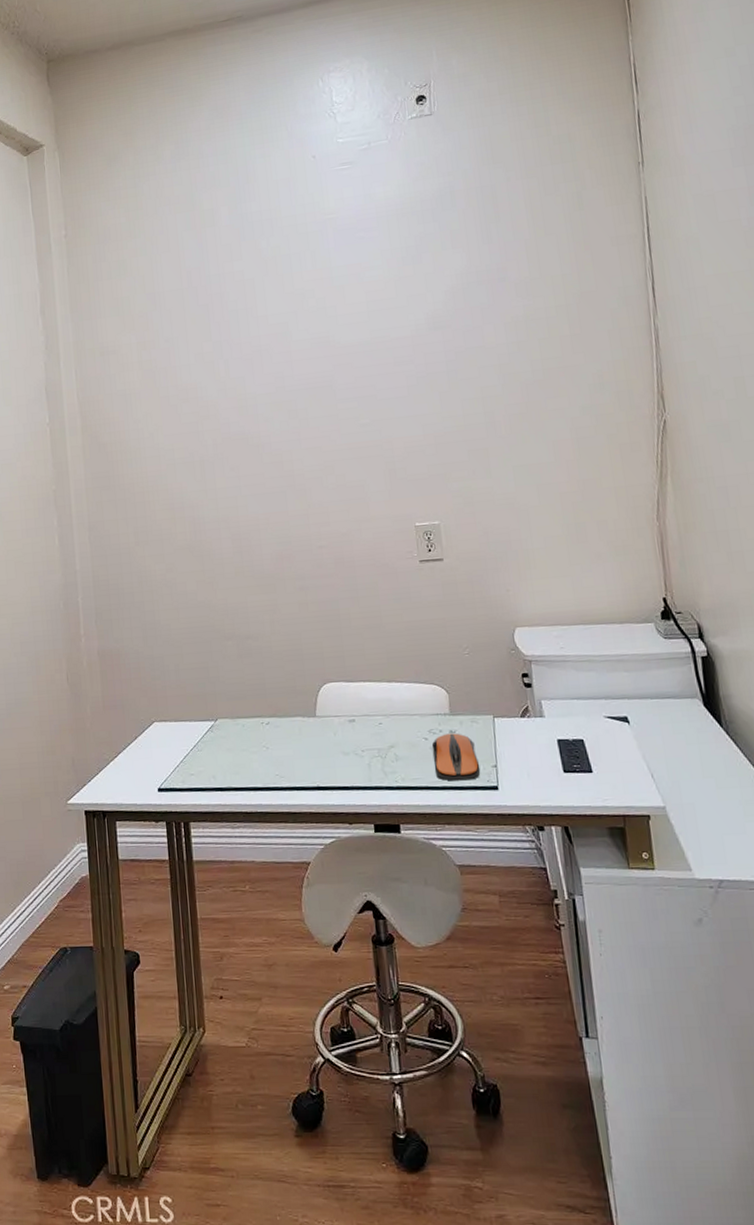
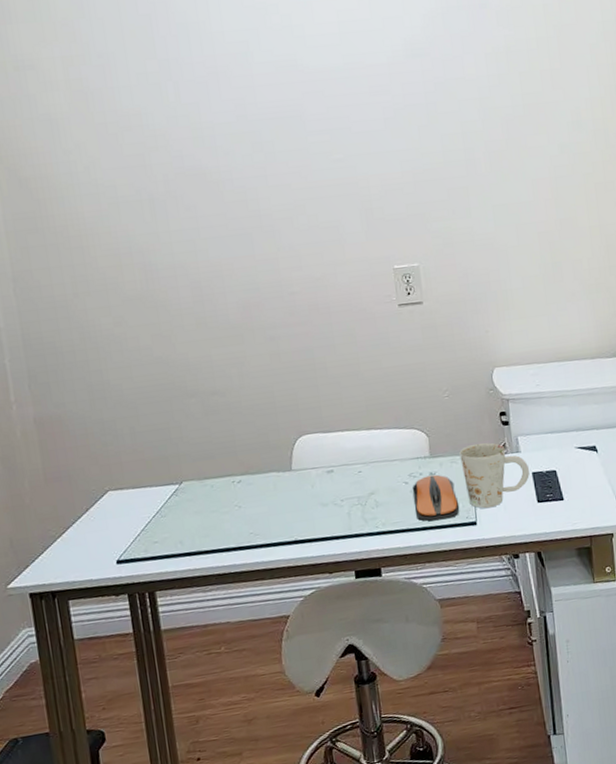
mug: none [480,704,555,774] -> present [459,442,530,509]

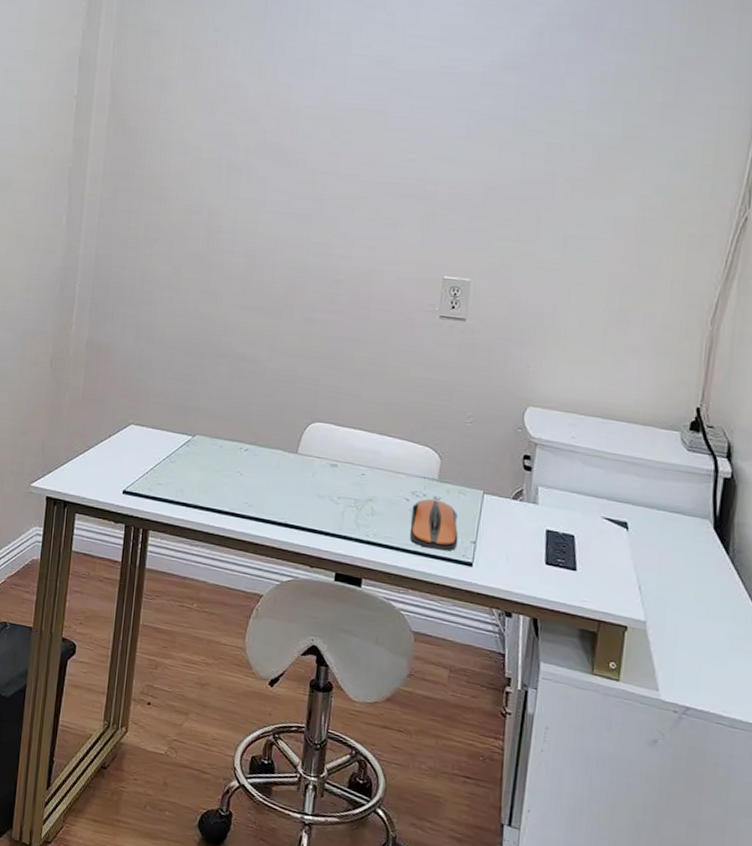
mug: present [459,442,530,509] -> none [469,480,545,554]

